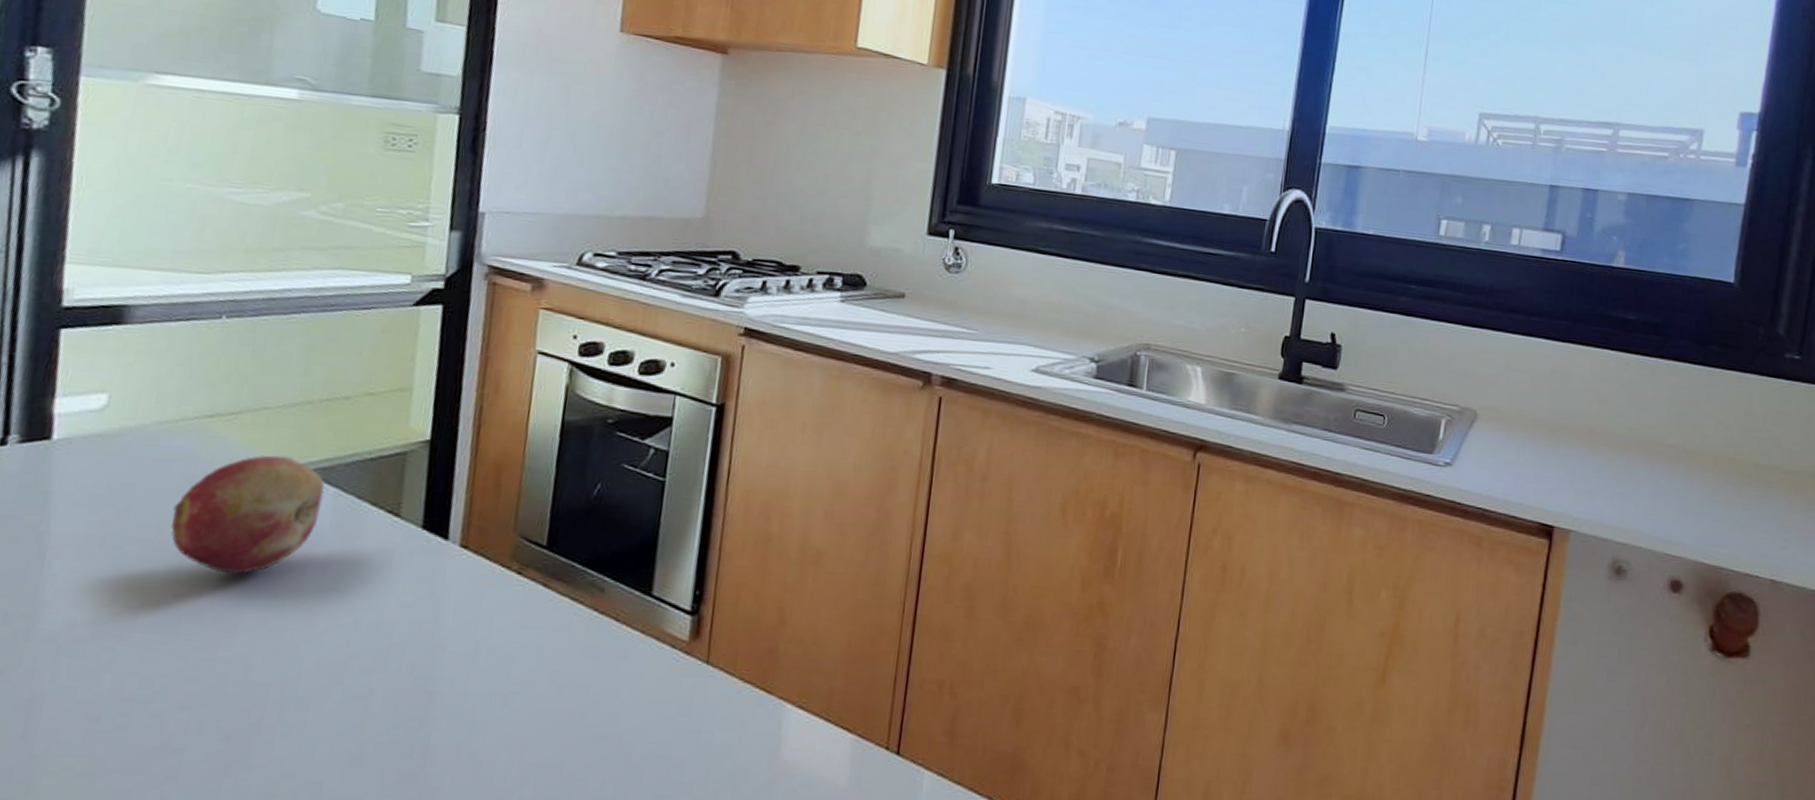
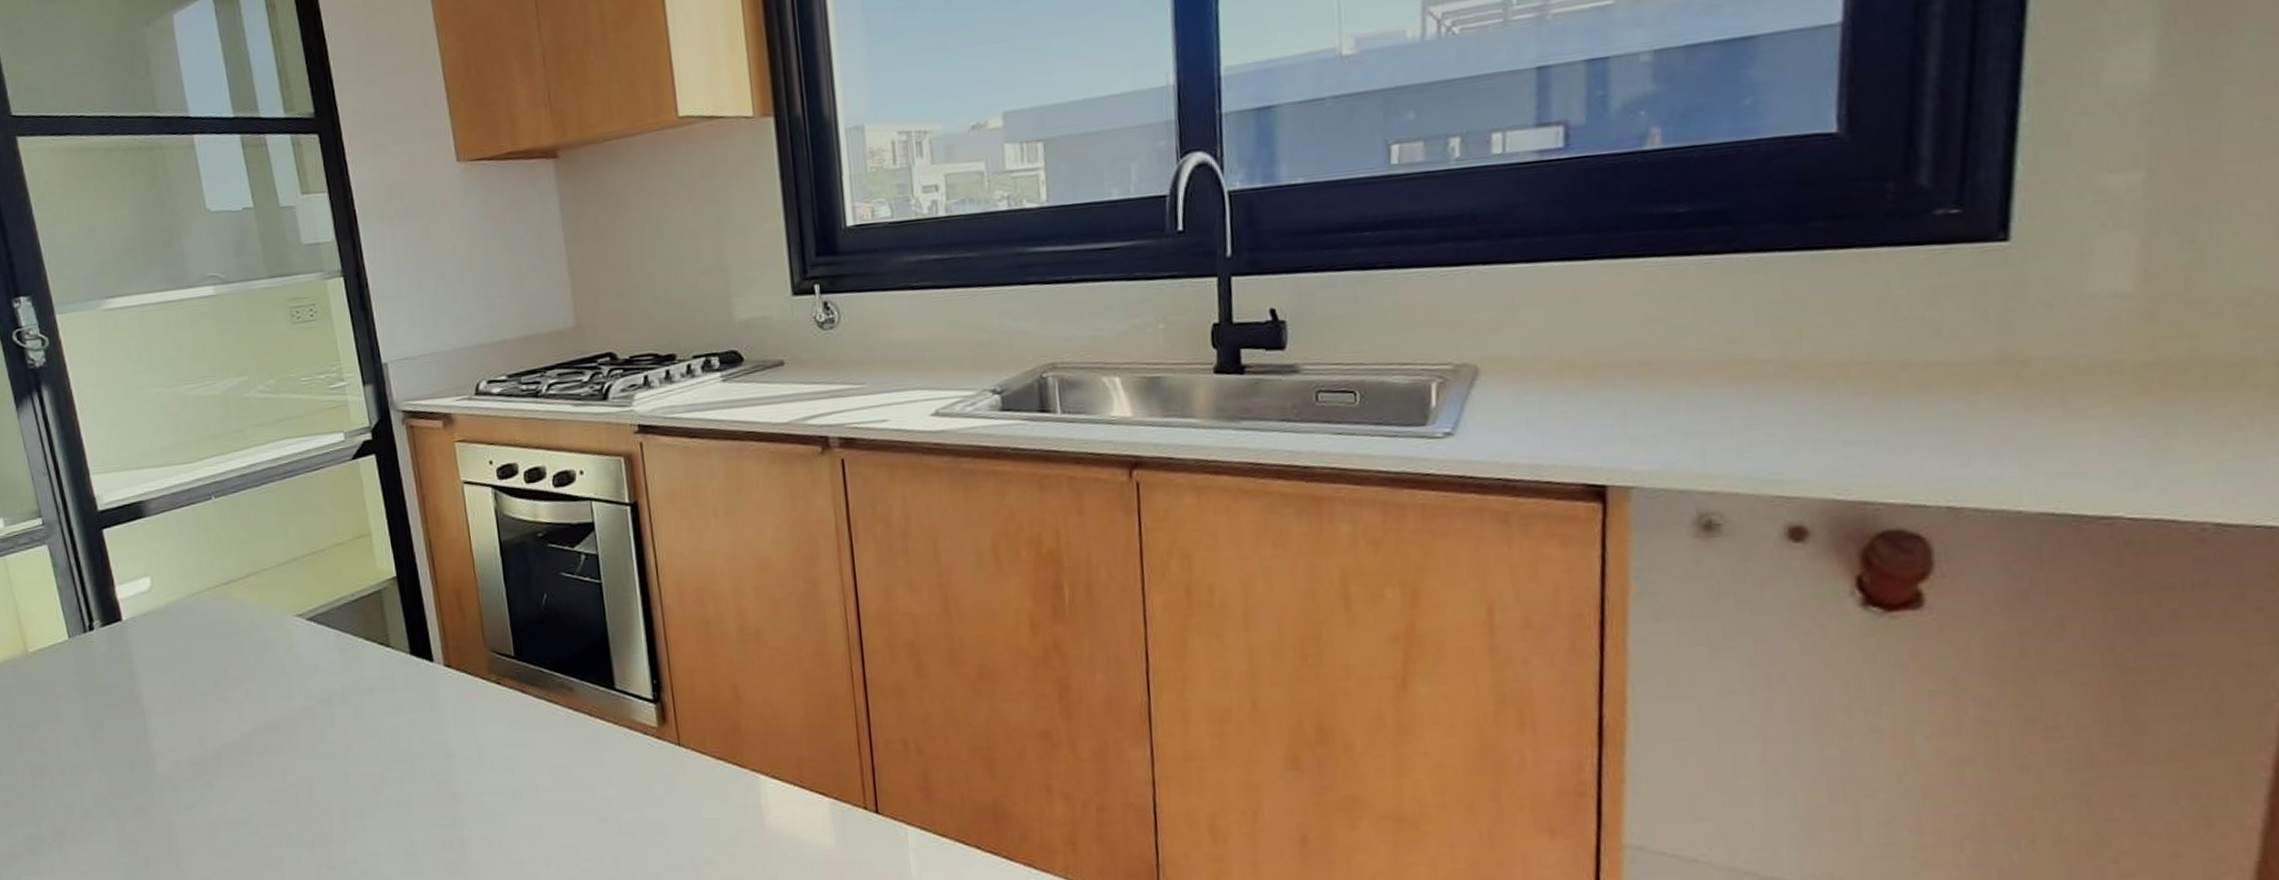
fruit: present [170,455,325,575] -> none [221,608,329,712]

